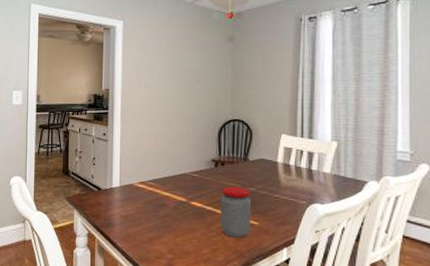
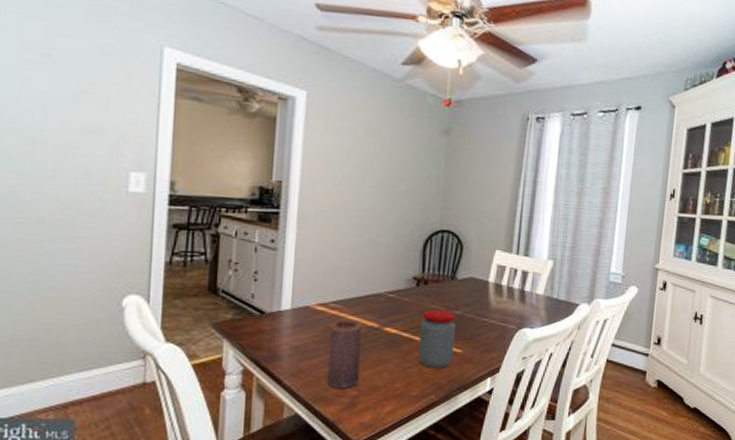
candle: none [148,195,174,251] -> present [328,320,362,388]

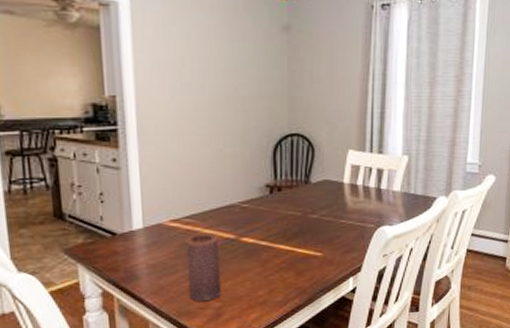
jar: present [418,309,456,369] -> none [278,215,314,274]

